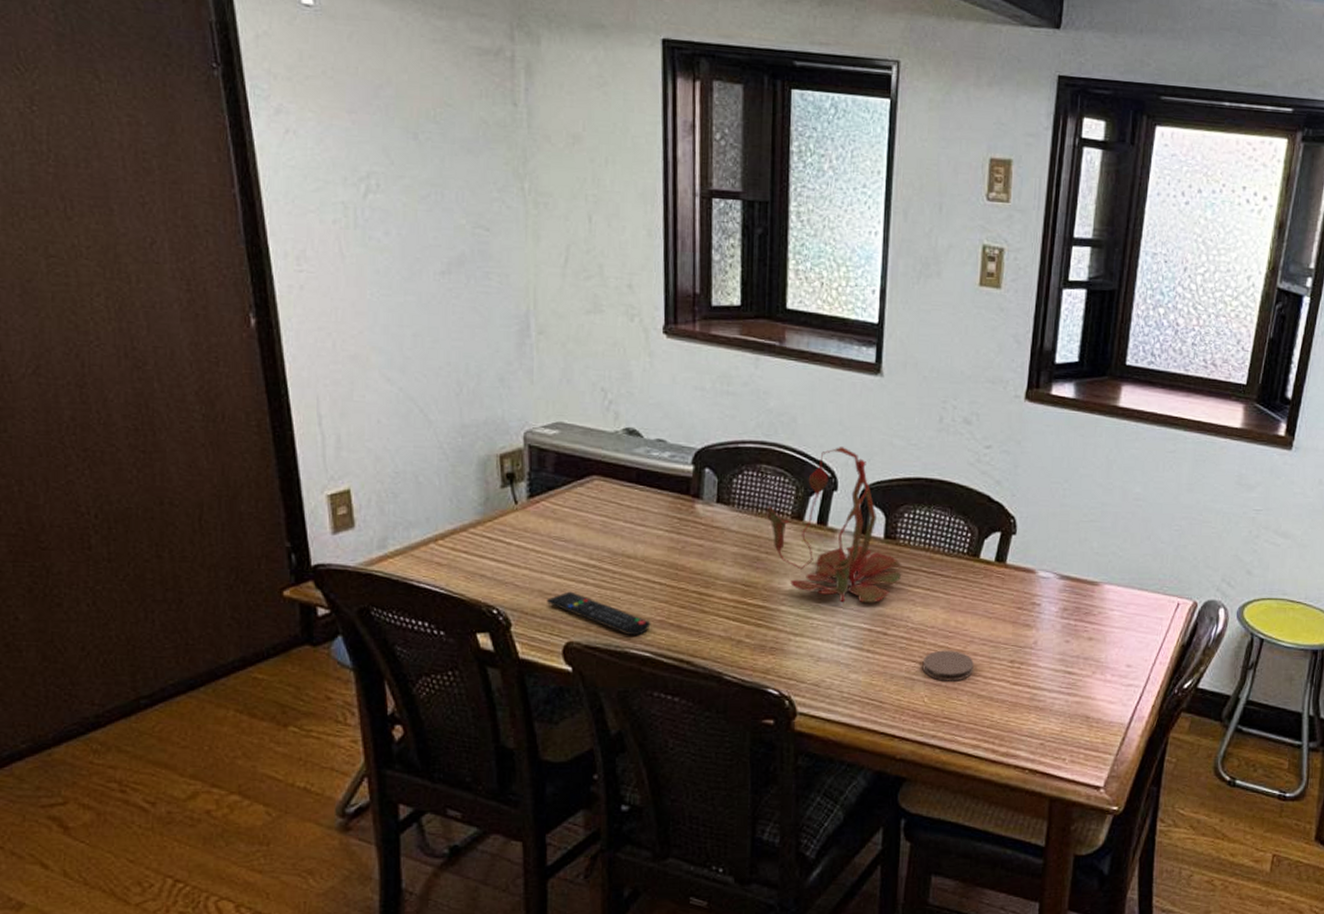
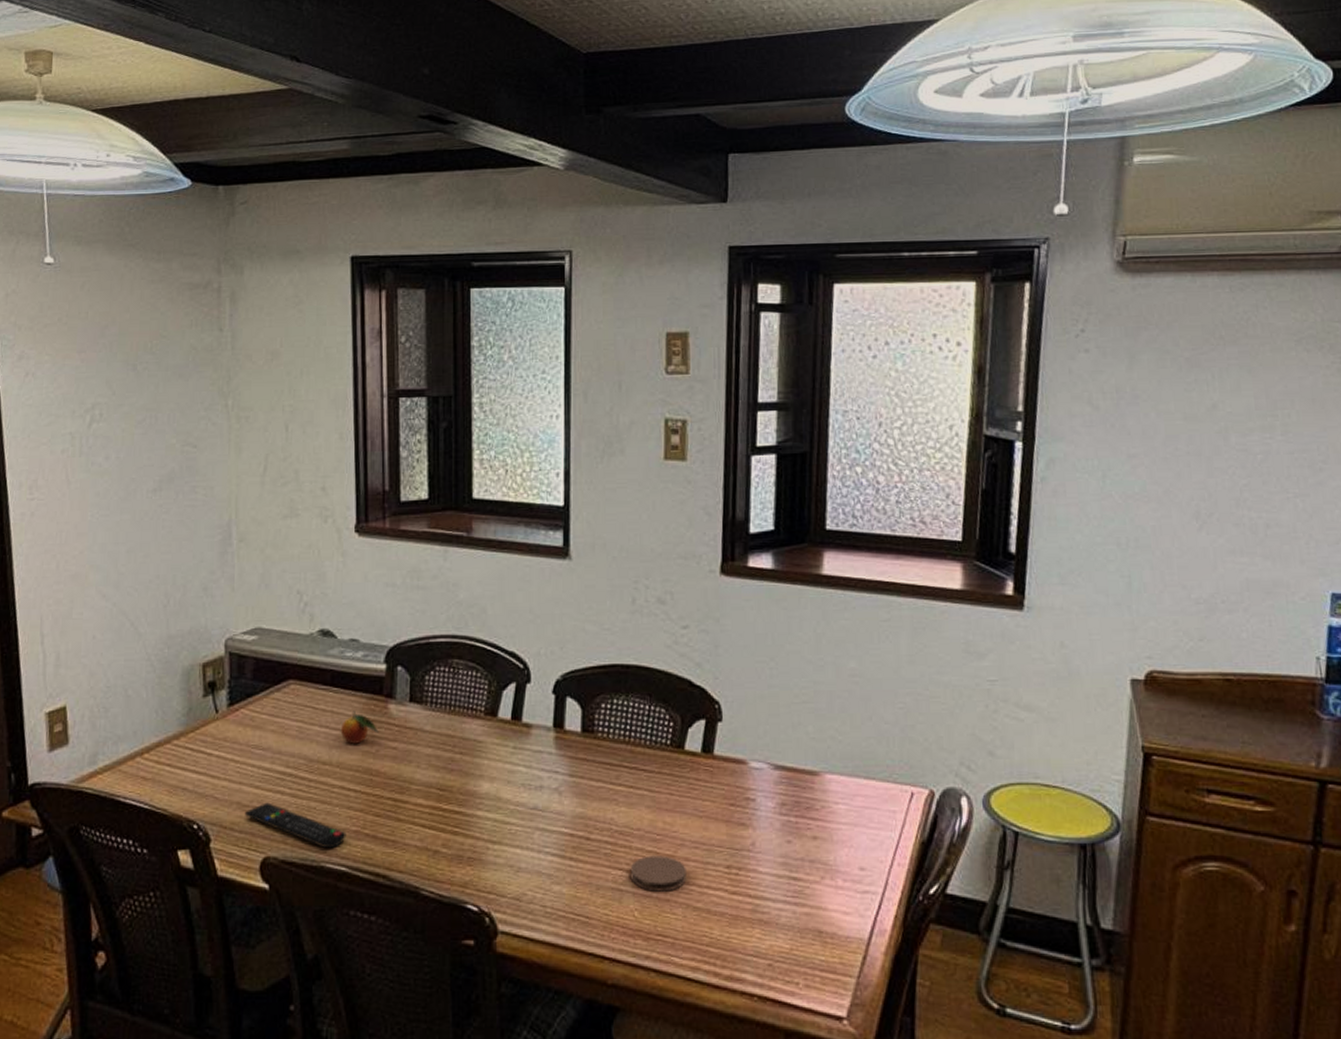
fruit: none [645,508,685,541] -> present [340,711,379,745]
plant: present [767,447,901,603] -> none [460,636,601,805]

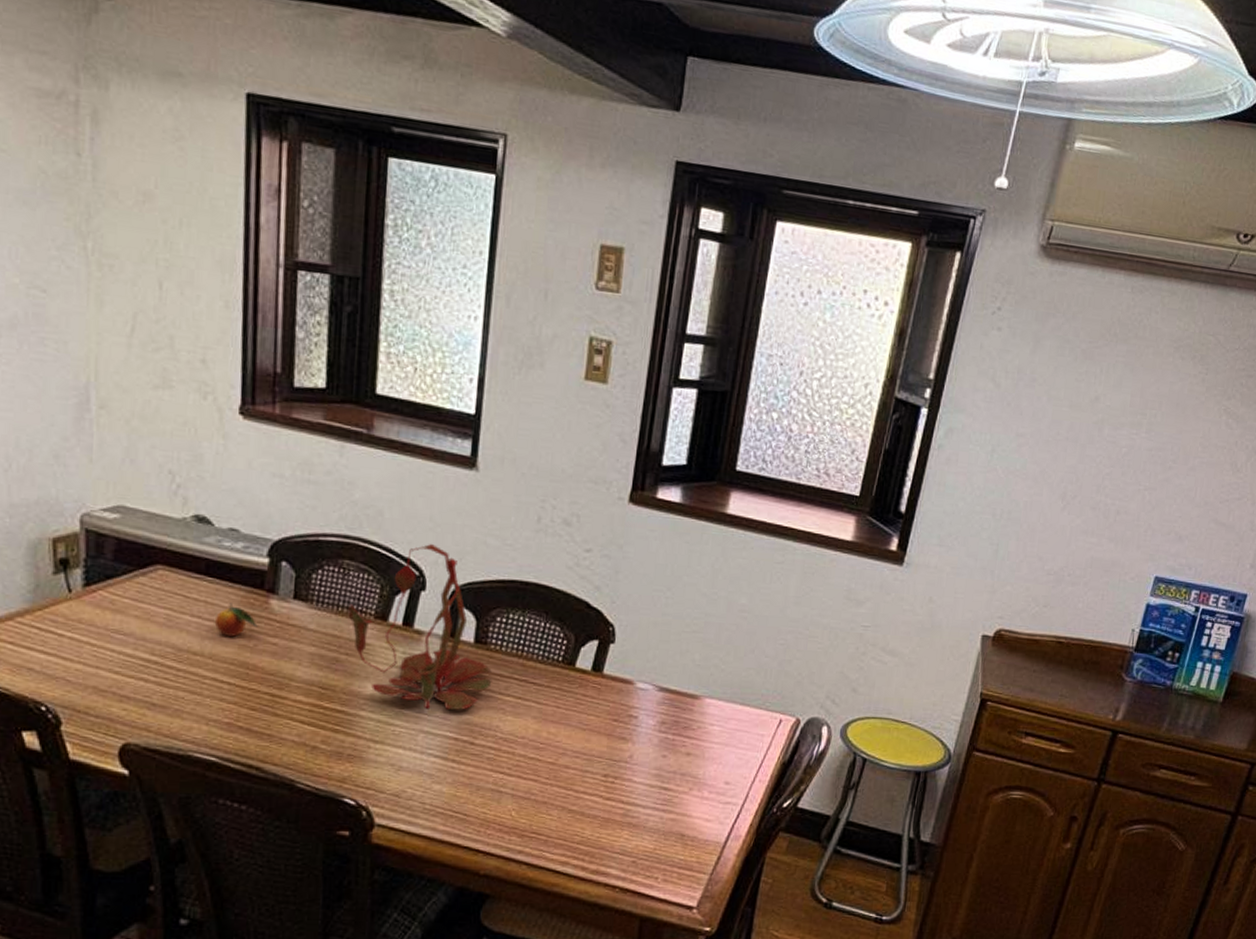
remote control: present [245,802,346,849] -> none [102,689,218,739]
plant: none [460,636,601,805] -> present [348,544,492,711]
coaster: present [630,855,687,892] -> none [510,762,566,795]

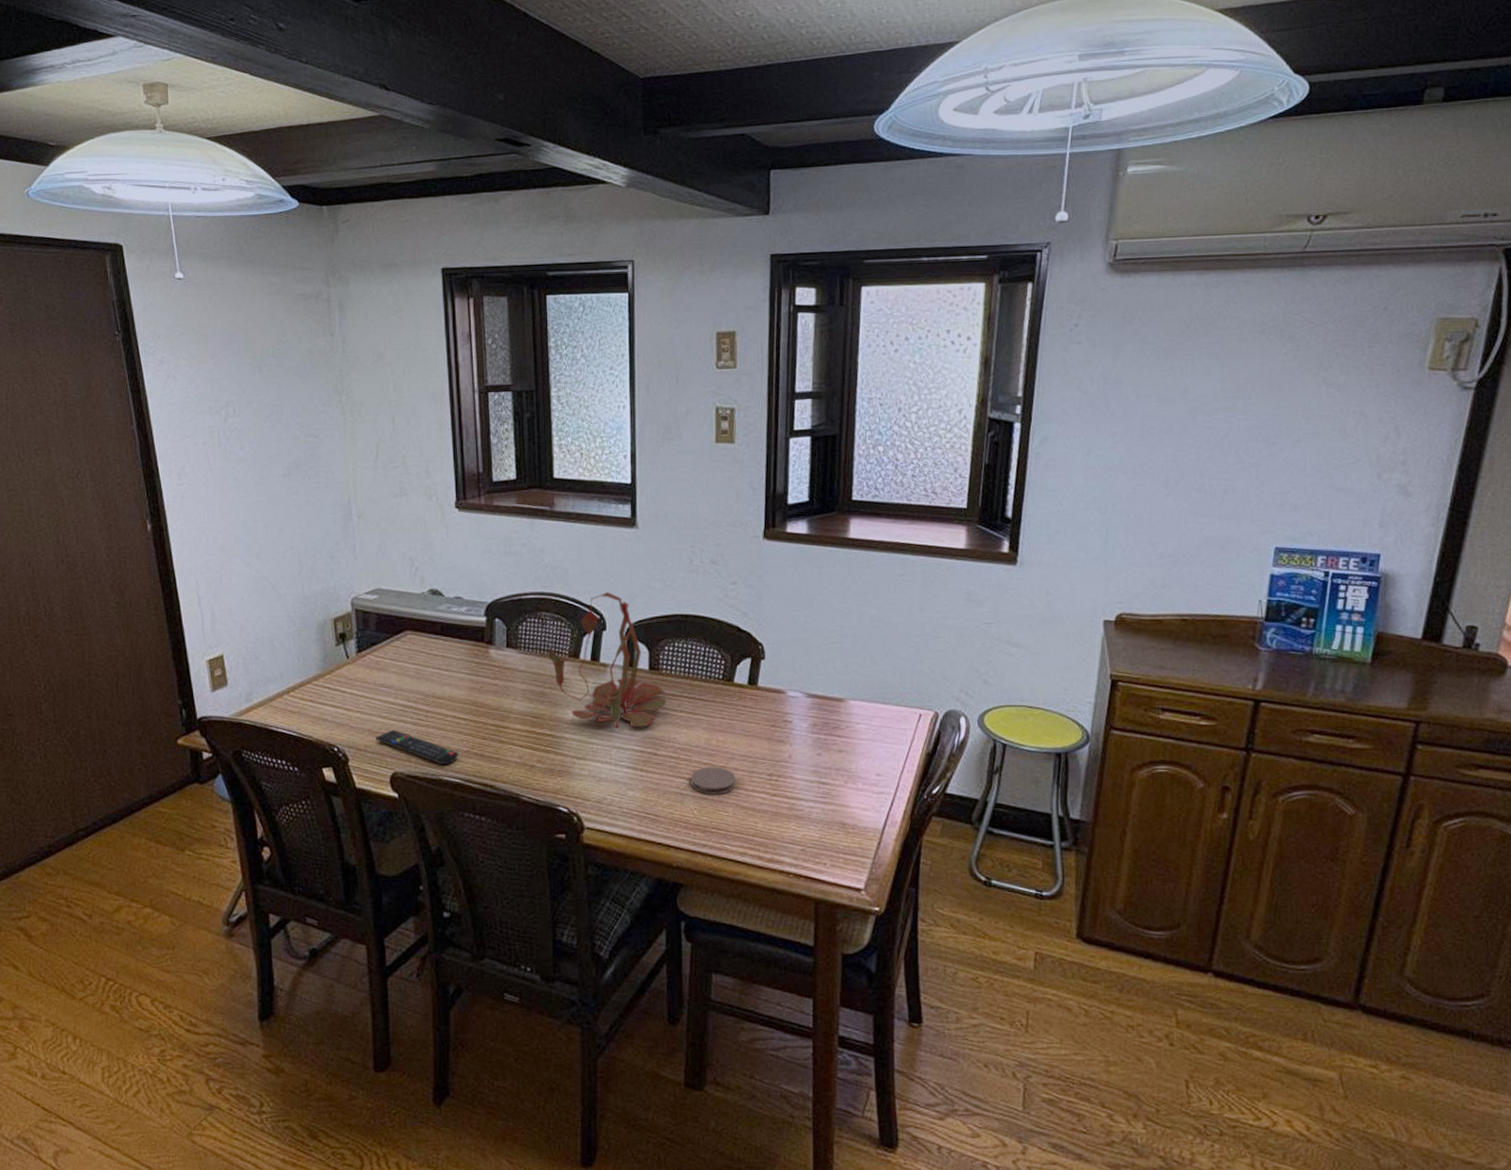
remote control: none [102,689,218,739] -> present [376,729,459,765]
fruit: present [214,603,258,638] -> none [450,655,482,683]
coaster: none [510,762,566,795] -> present [690,767,736,795]

